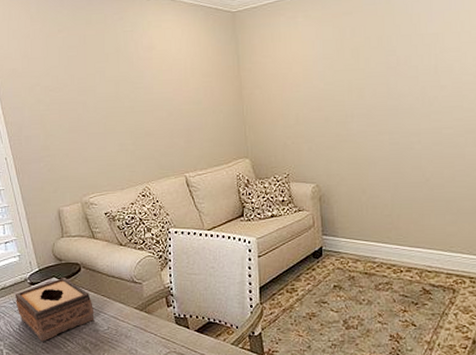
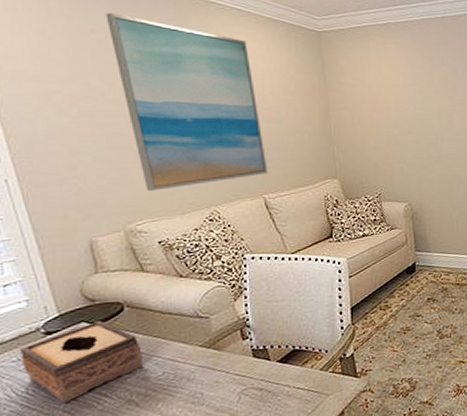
wall art: none [68,13,189,168] -> present [105,13,268,191]

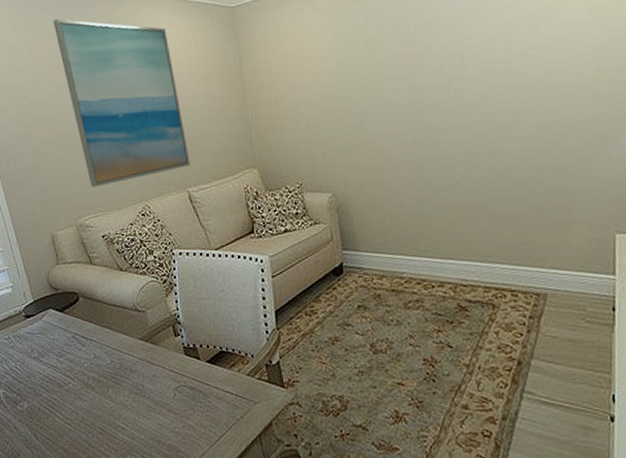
tissue box: present [19,321,144,404] -> none [9,308,96,380]

